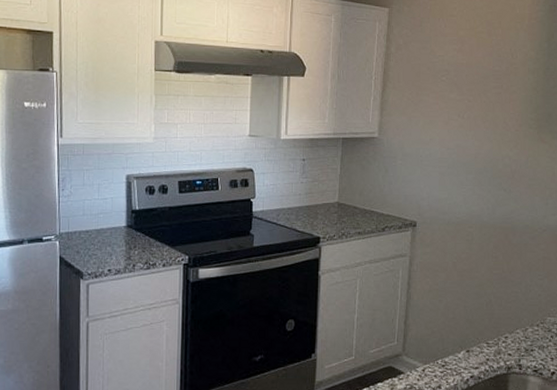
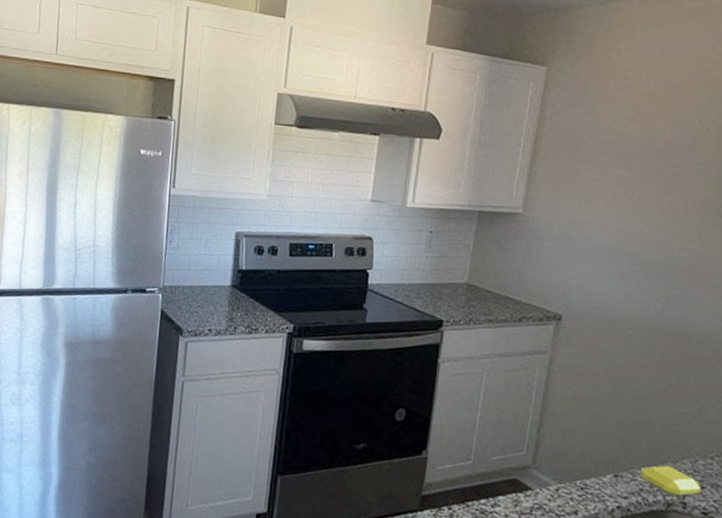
soap bar: none [485,337,532,360] -> present [639,465,702,496]

